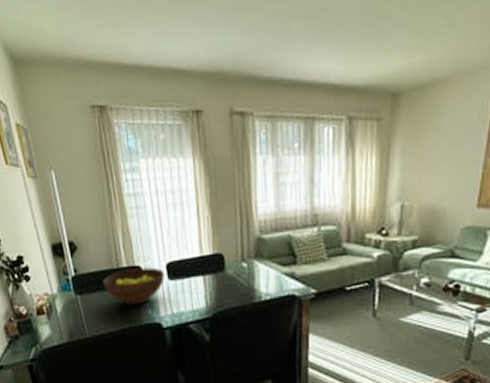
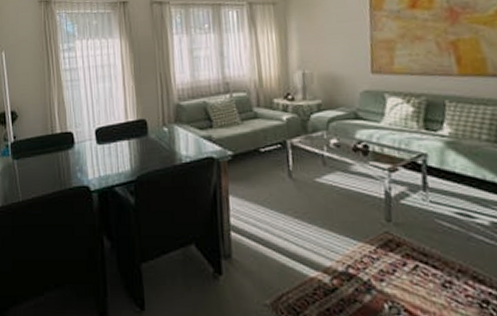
fruit bowl: present [103,267,165,305] -> none [38,133,94,169]

